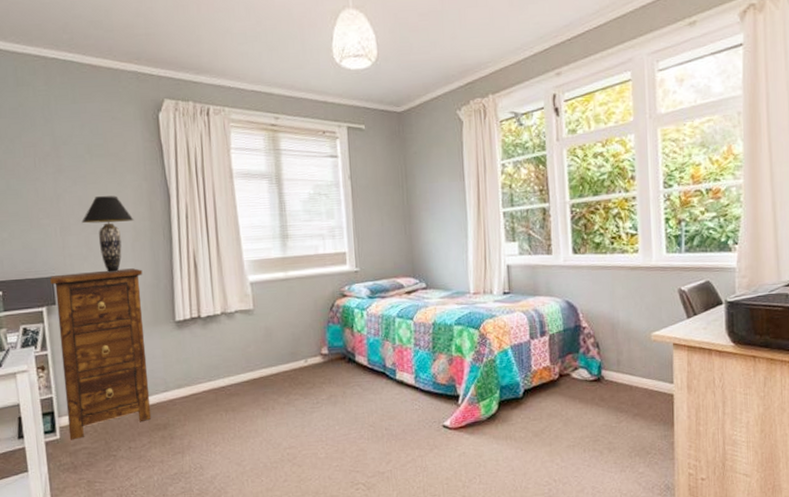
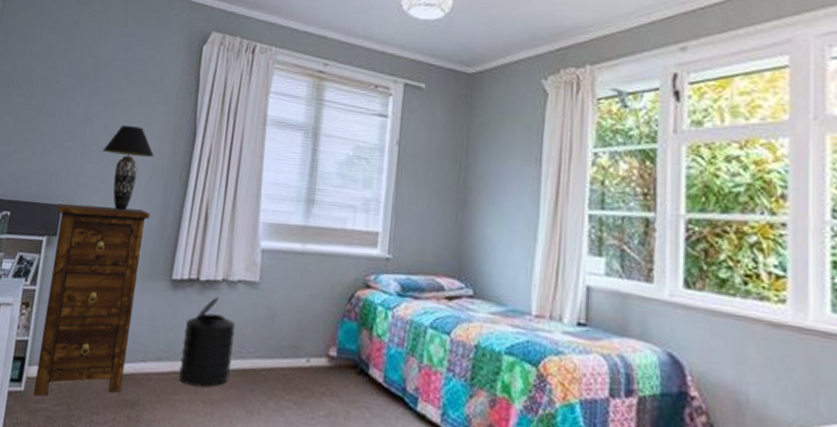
trash can: none [196,328,244,401] -> present [179,297,235,388]

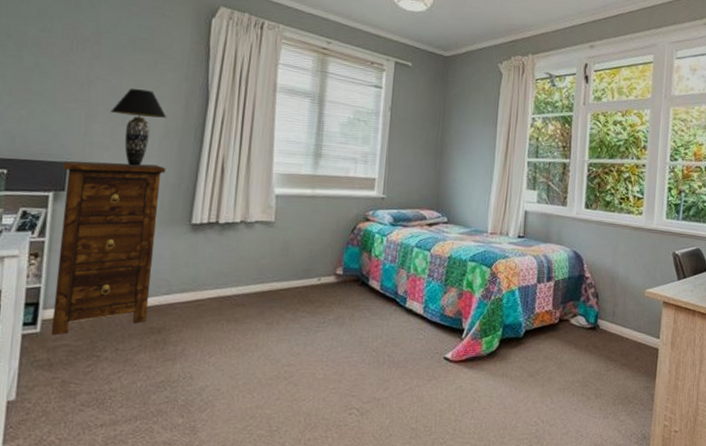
trash can: present [179,297,235,388] -> none [203,236,254,310]

